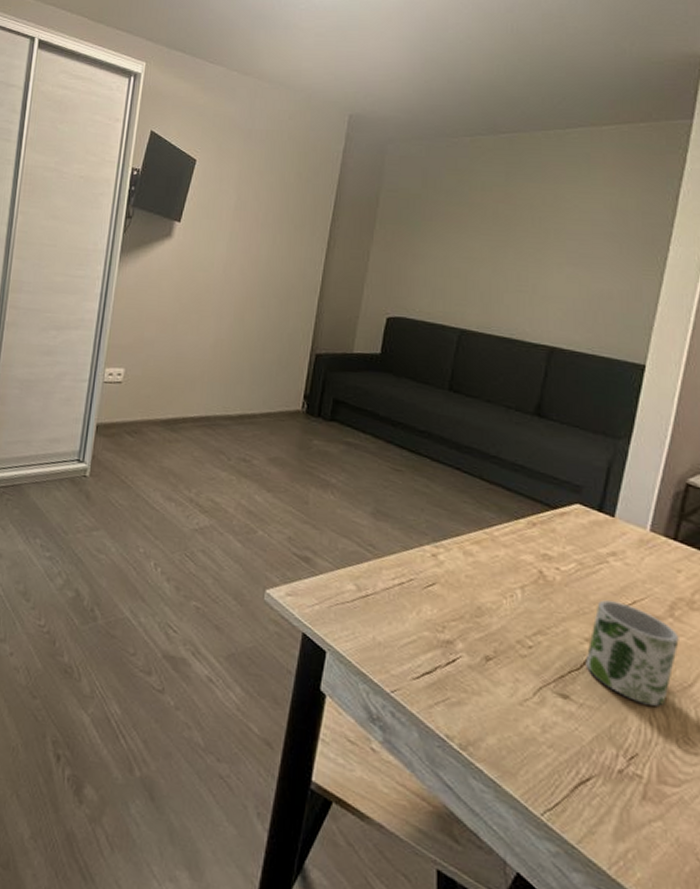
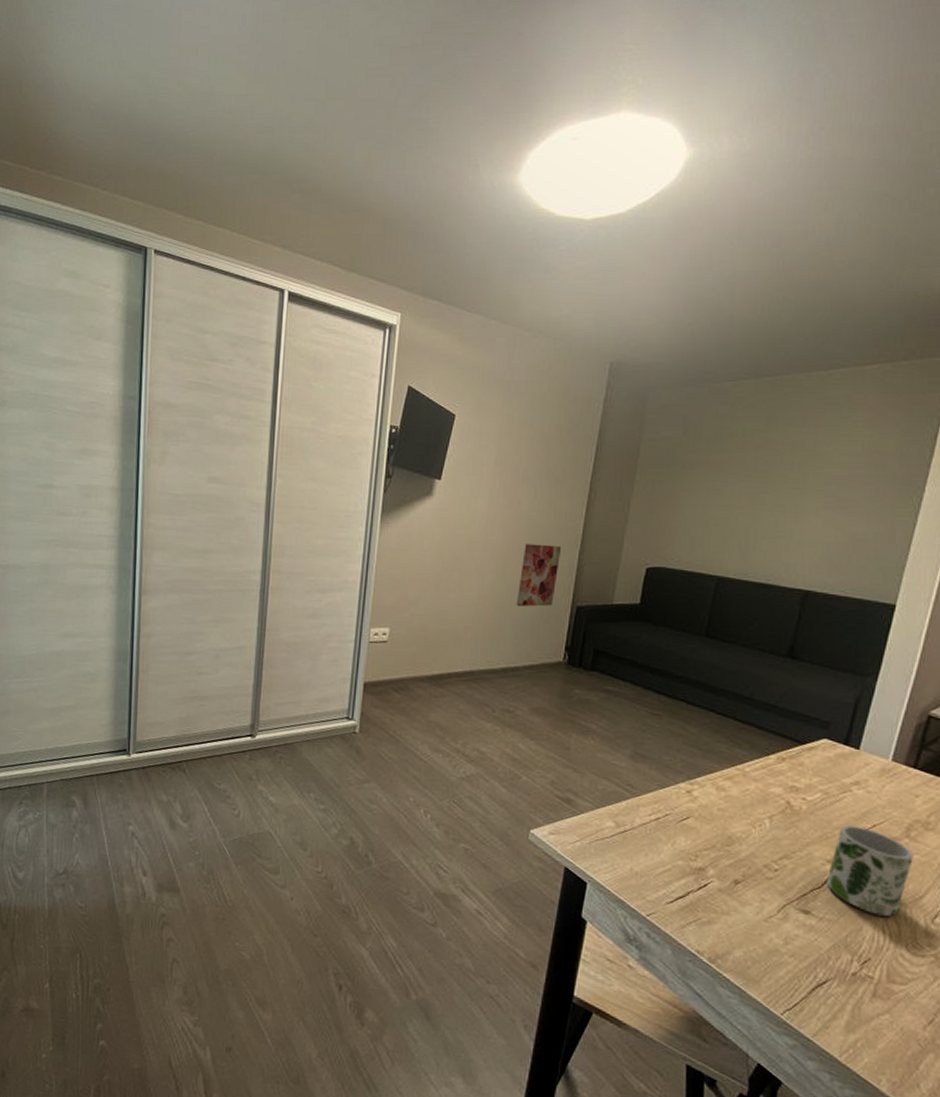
wall art: none [254,289,301,353] -> present [516,544,562,607]

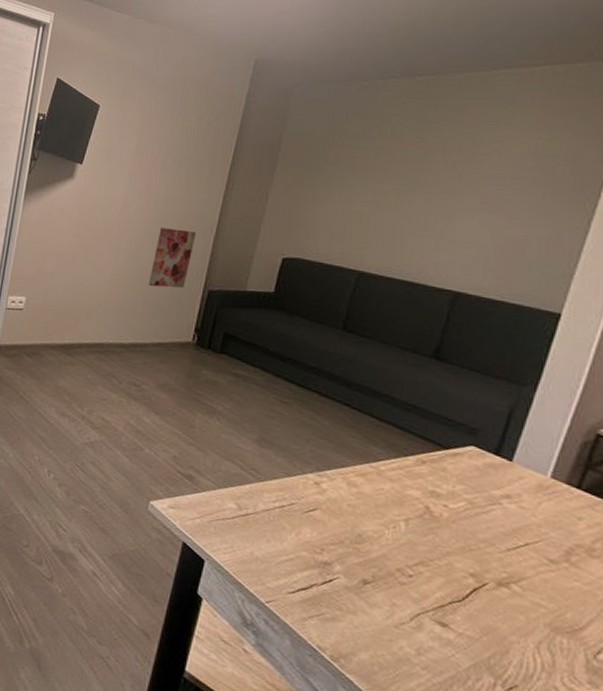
mug: present [826,825,914,917] -> none [468,539,574,645]

